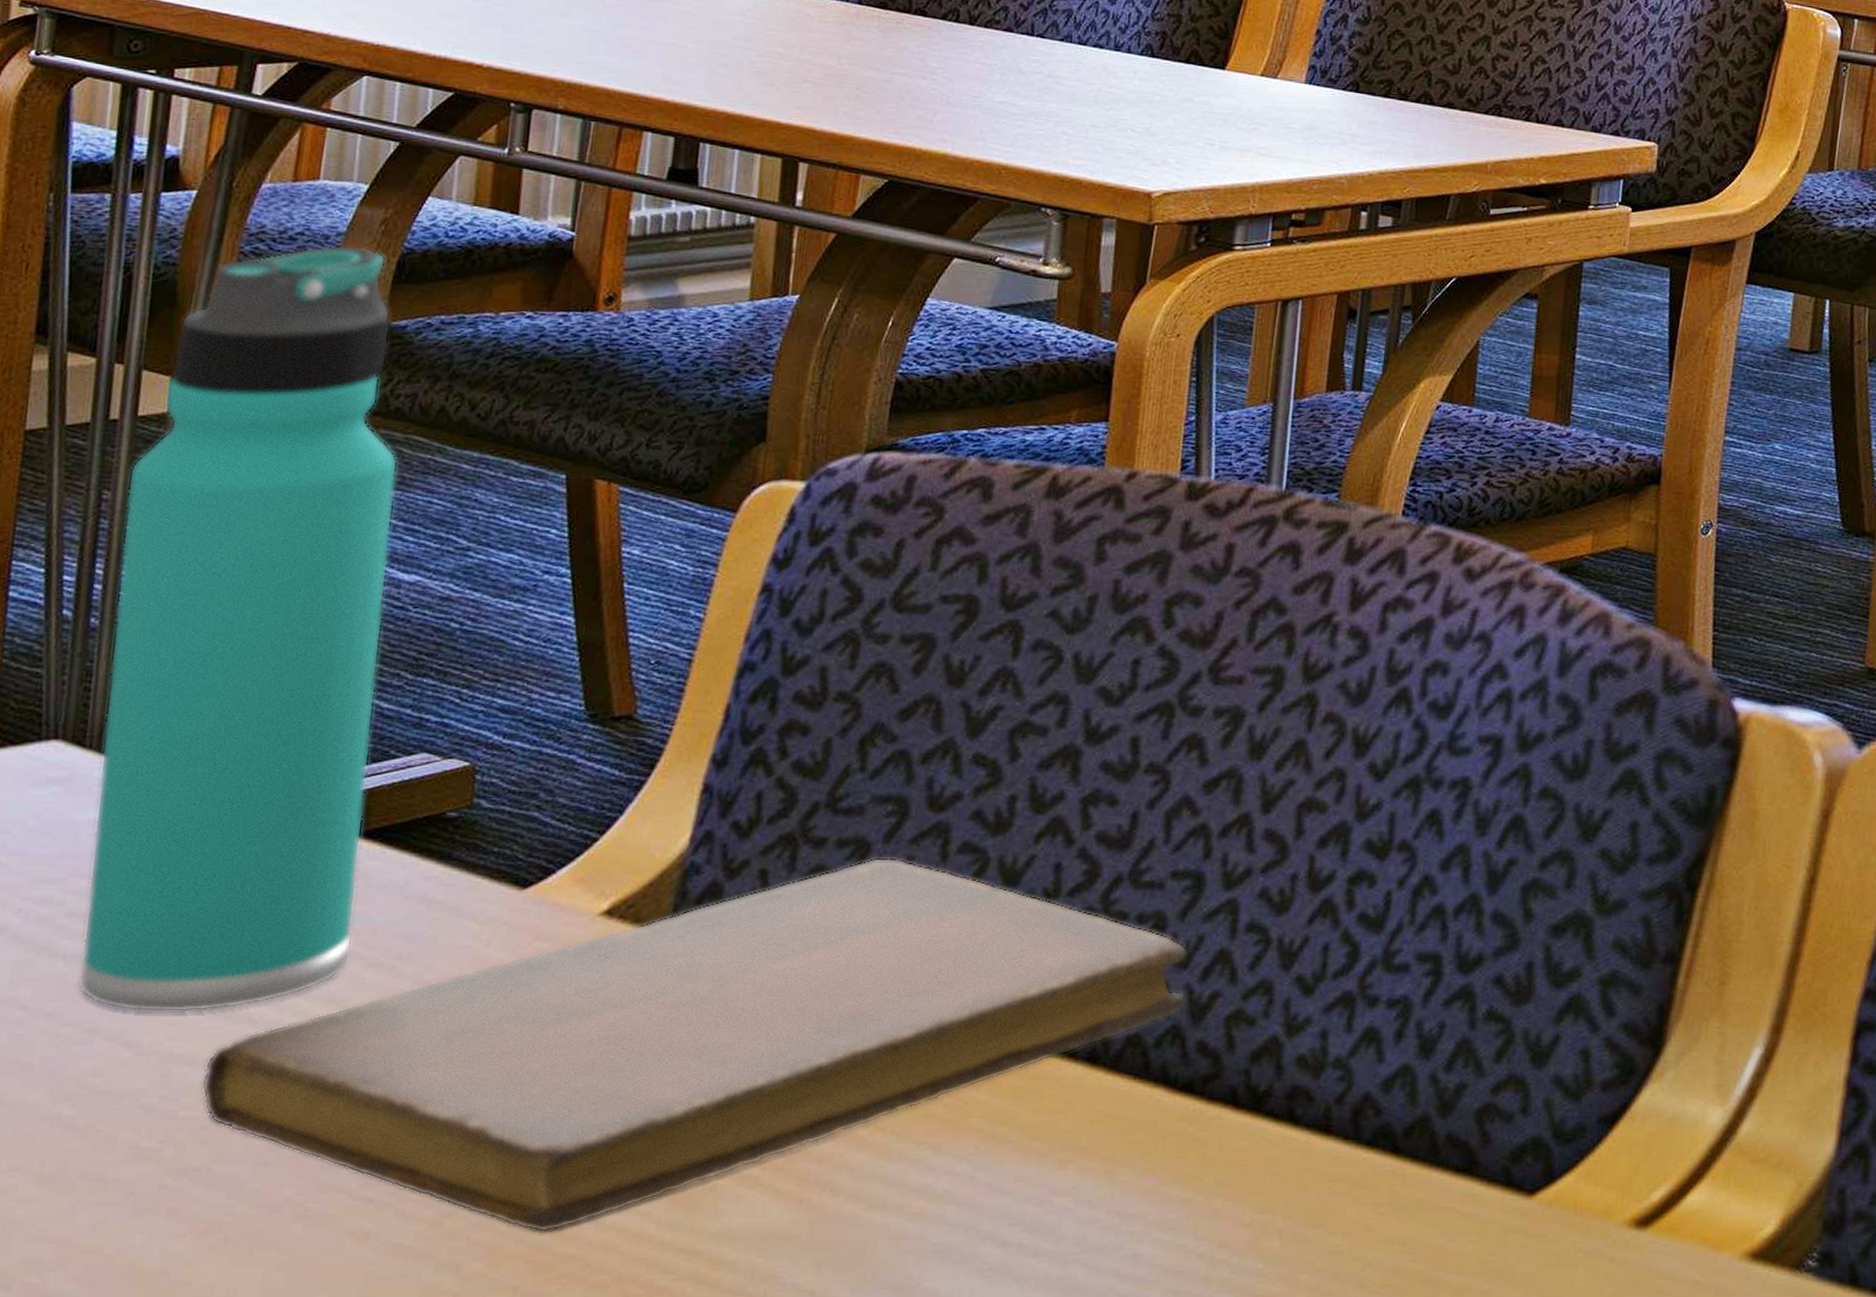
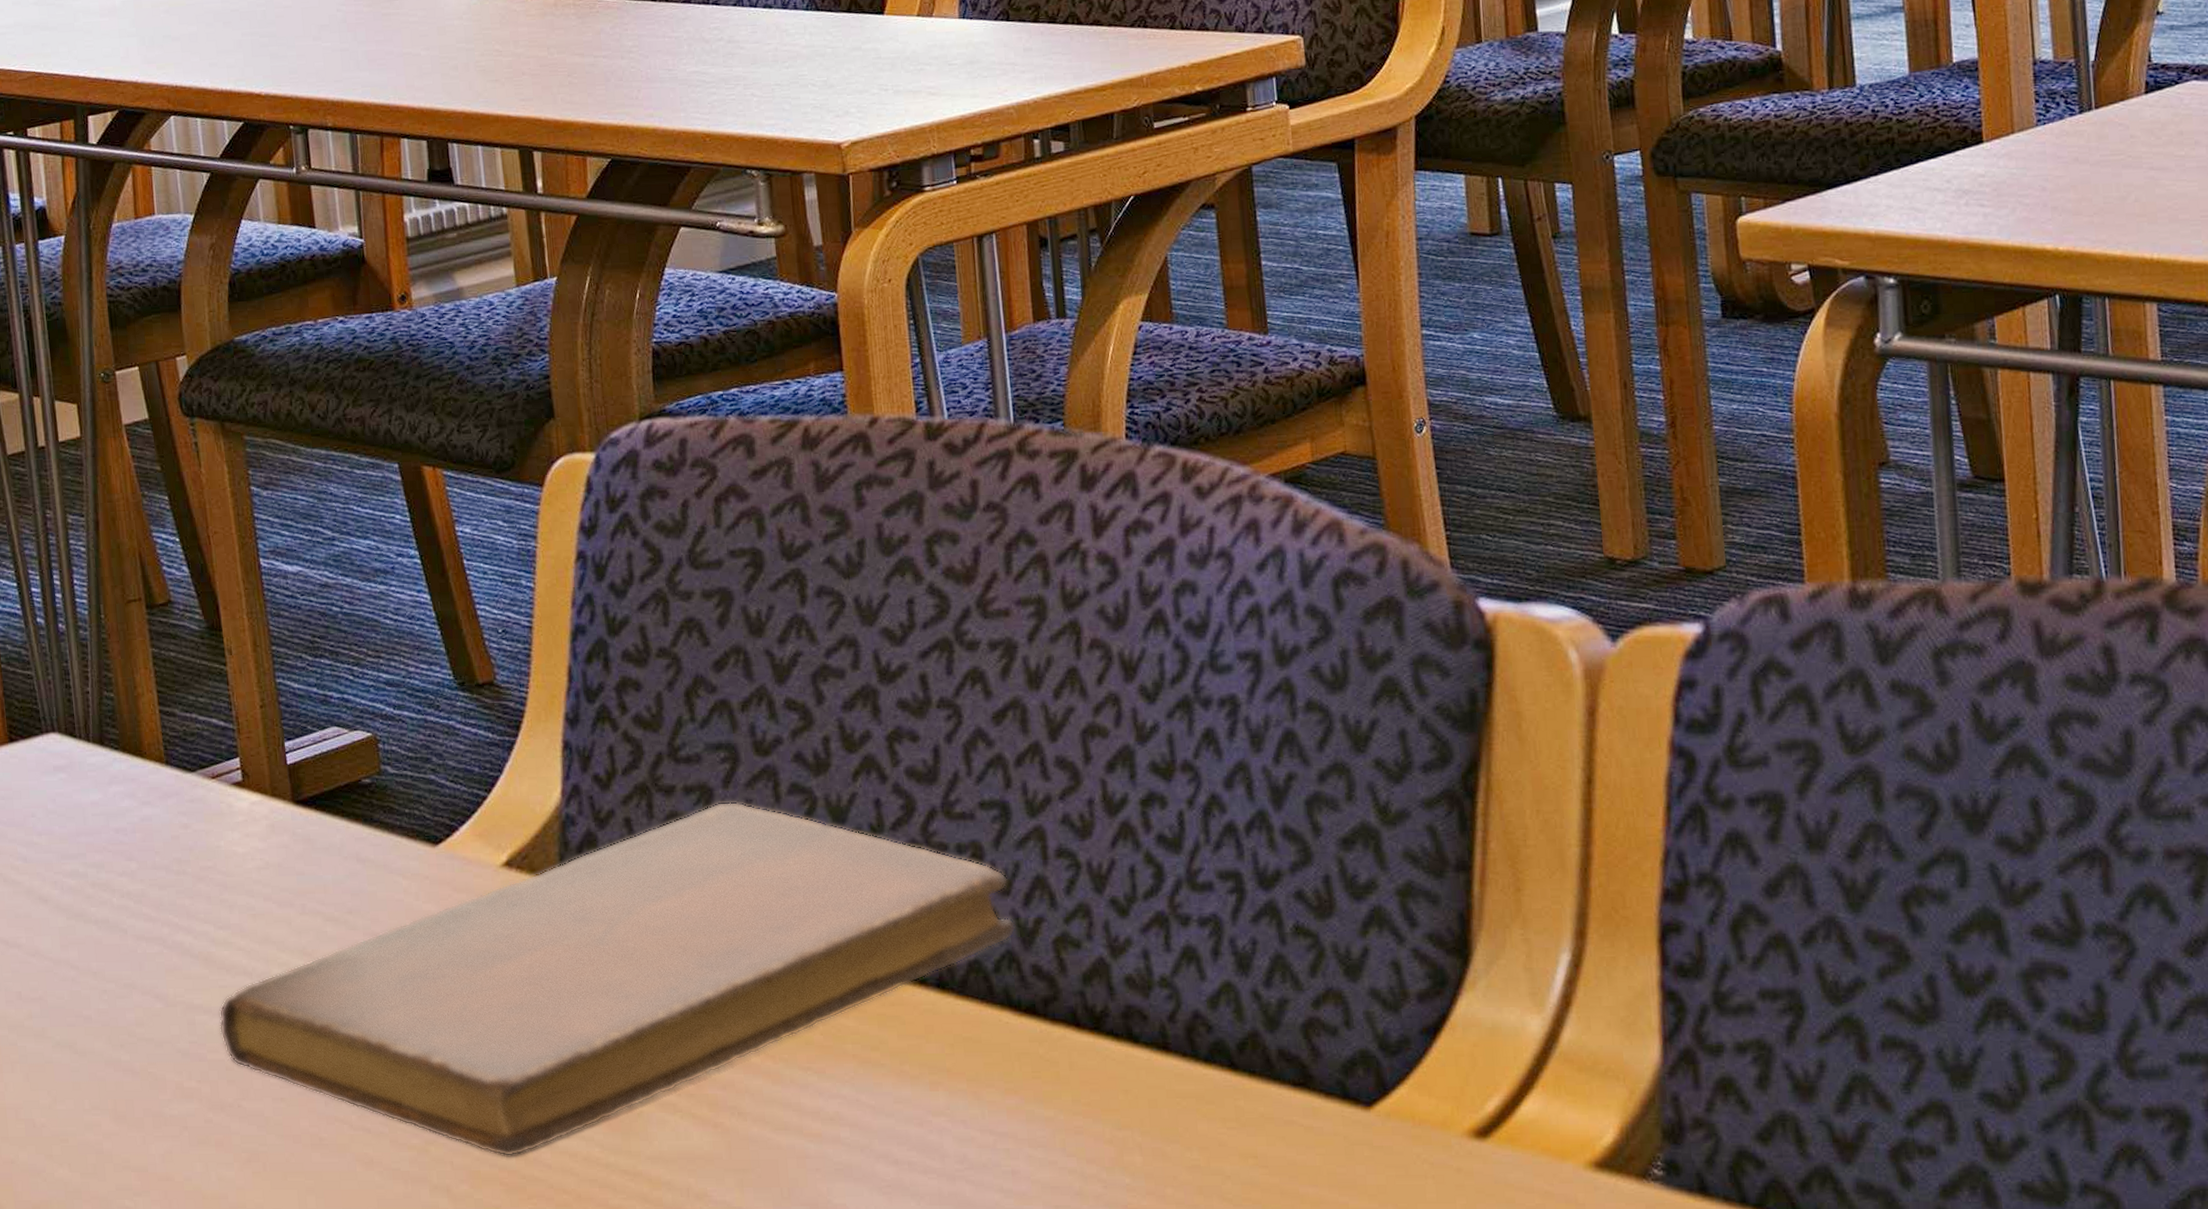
thermos bottle: present [78,245,398,1013] -> none [62,271,312,968]

